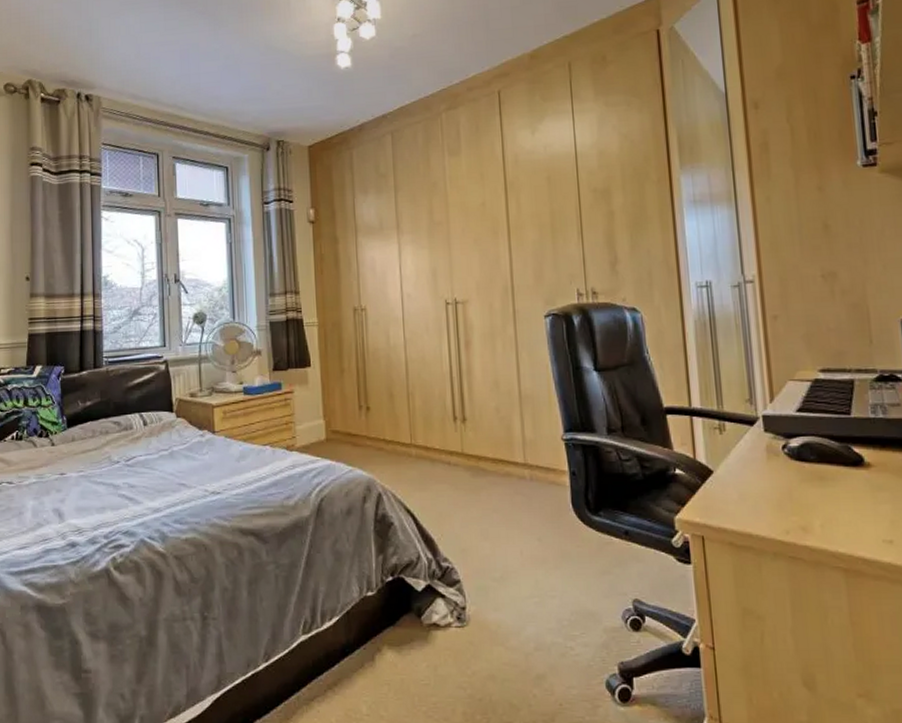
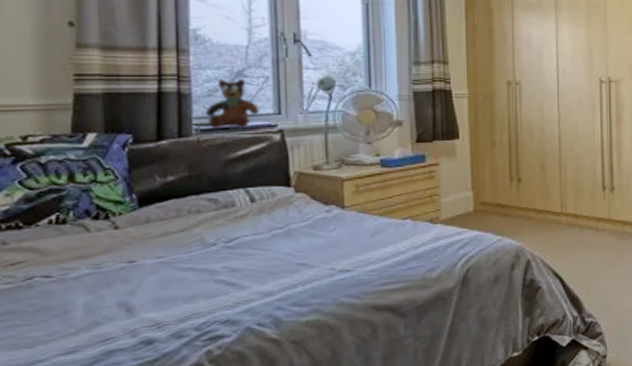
stuffed animal: none [112,317,150,360] -> present [205,79,260,129]

